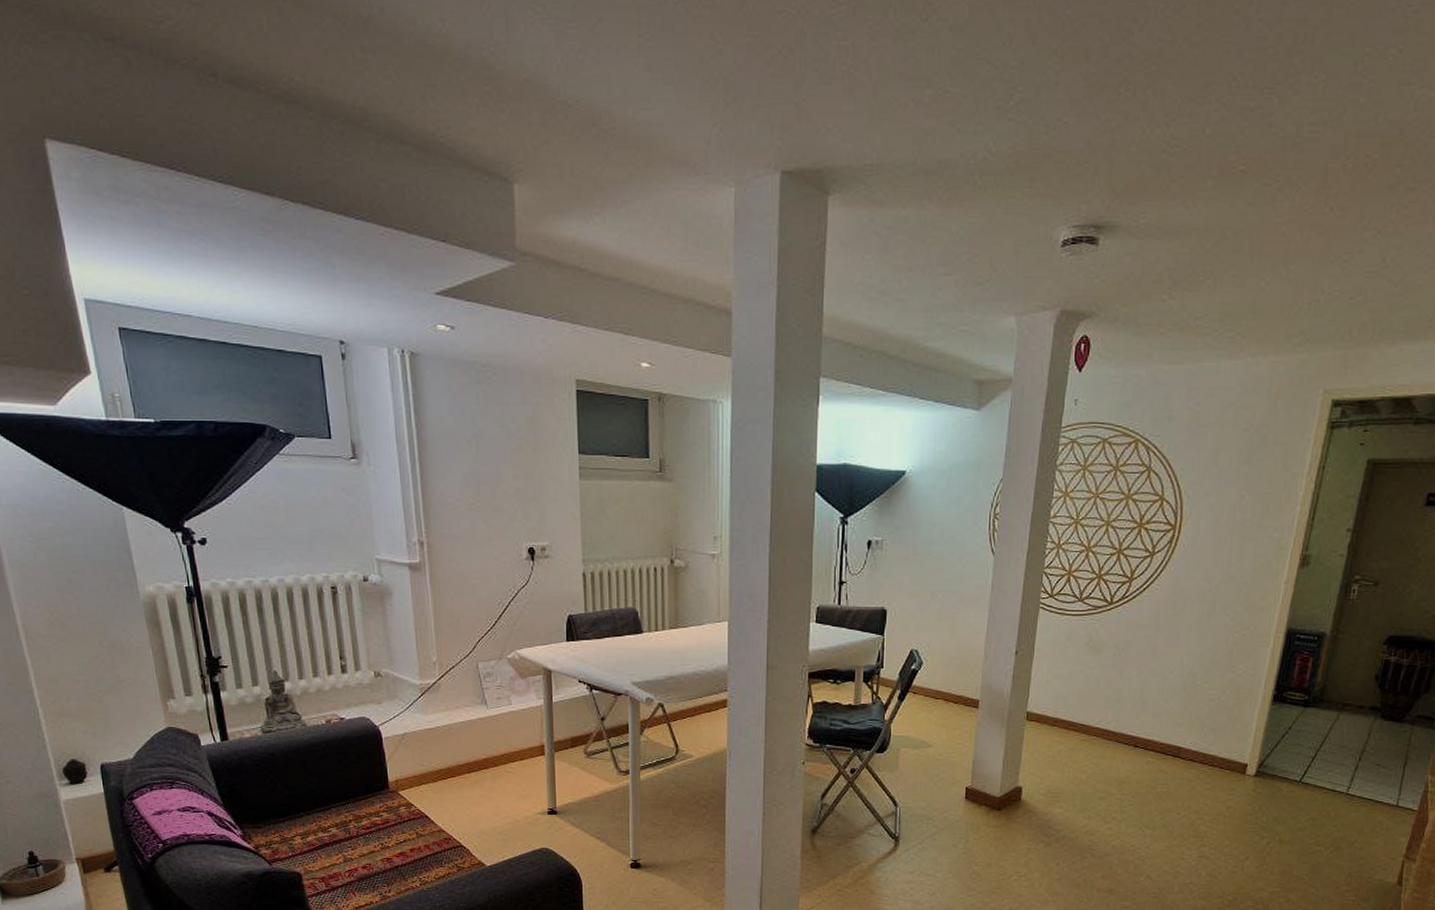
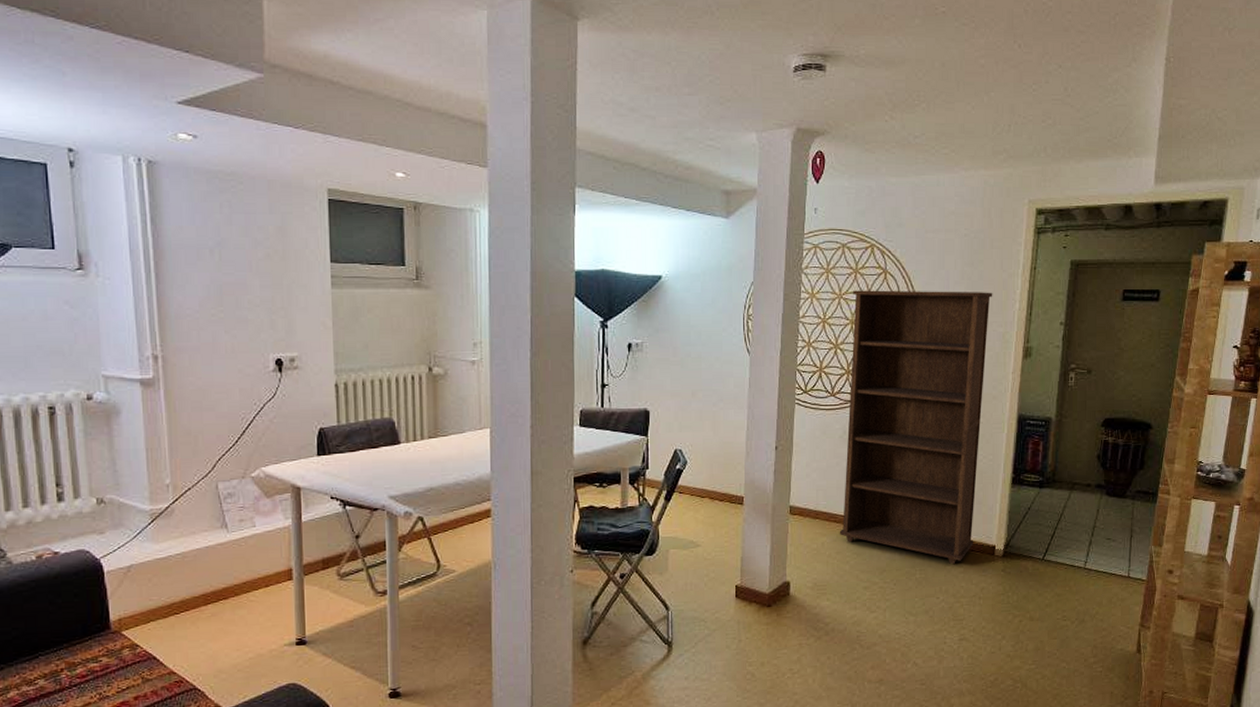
bookcase: none [1077,489,1271,781] -> present [839,290,993,565]

